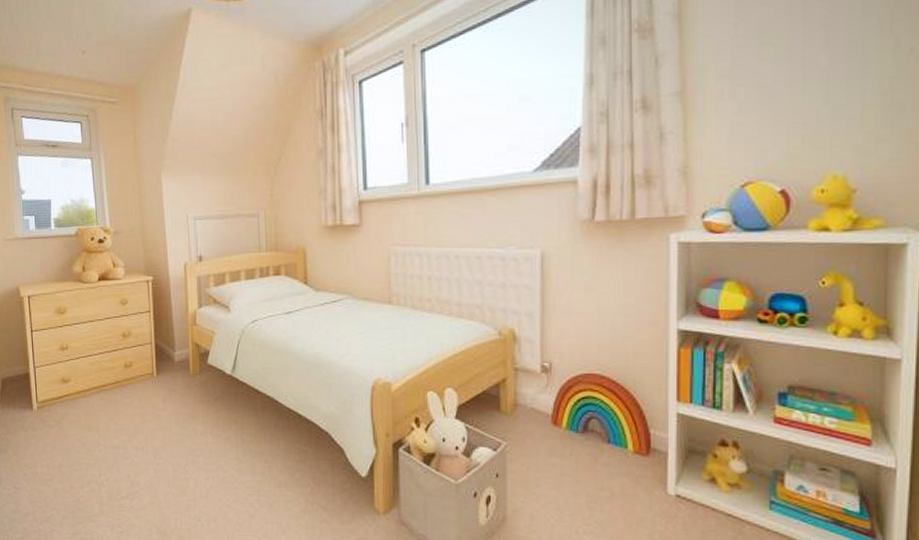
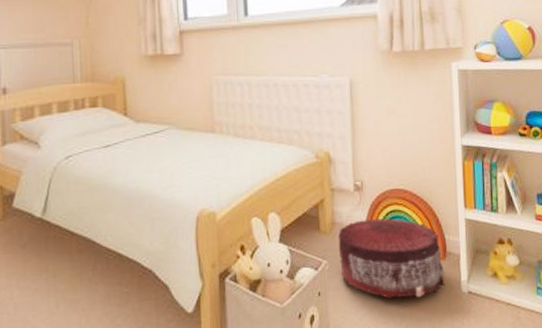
pouf: none [520,403,647,494] -> present [338,217,446,299]

